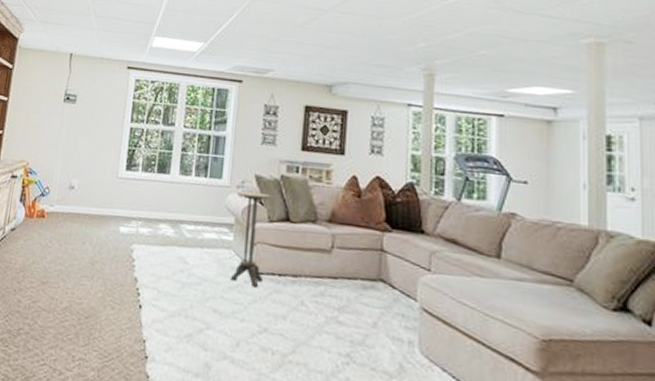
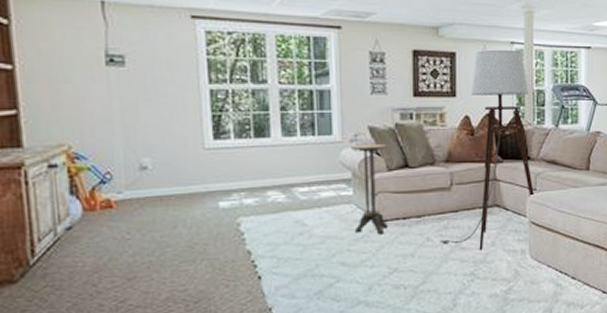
floor lamp: none [314,110,428,330] -> present [439,49,534,251]

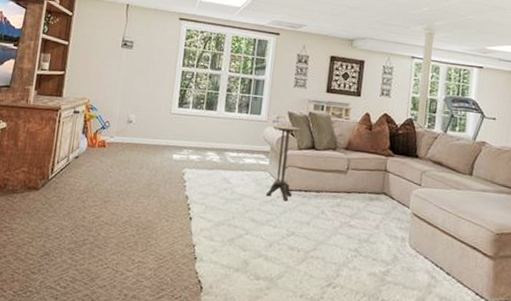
floor lamp: present [439,49,534,251] -> none [332,61,423,231]

